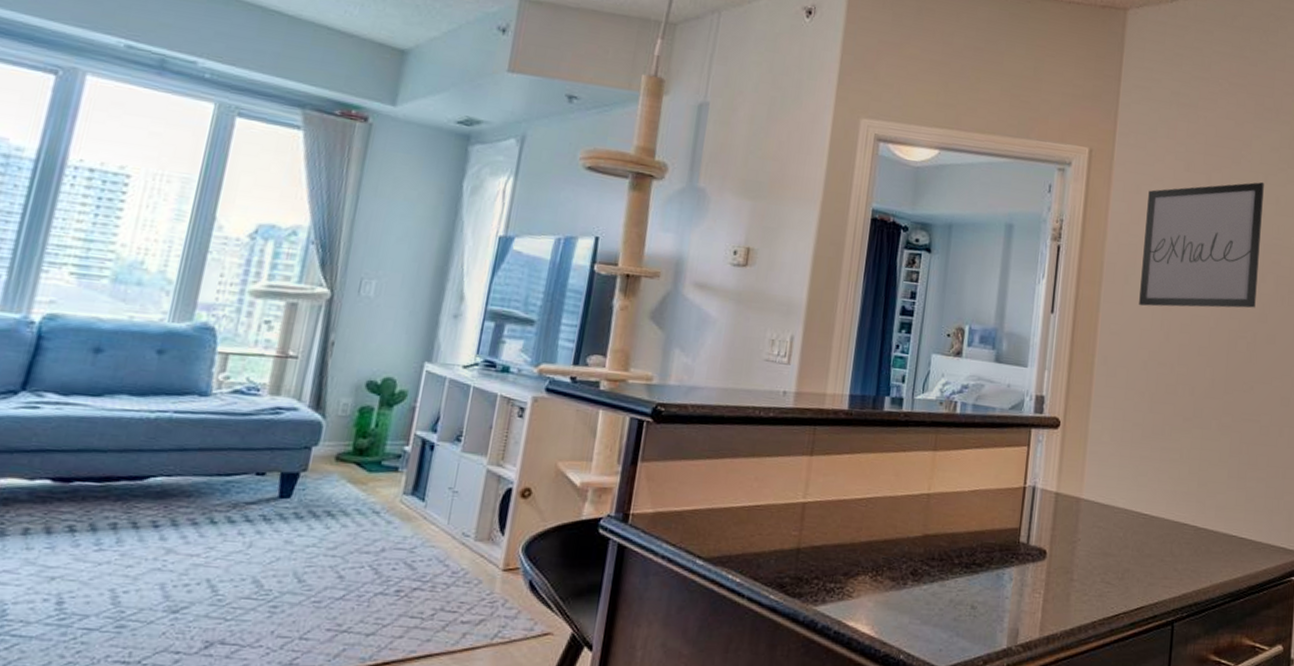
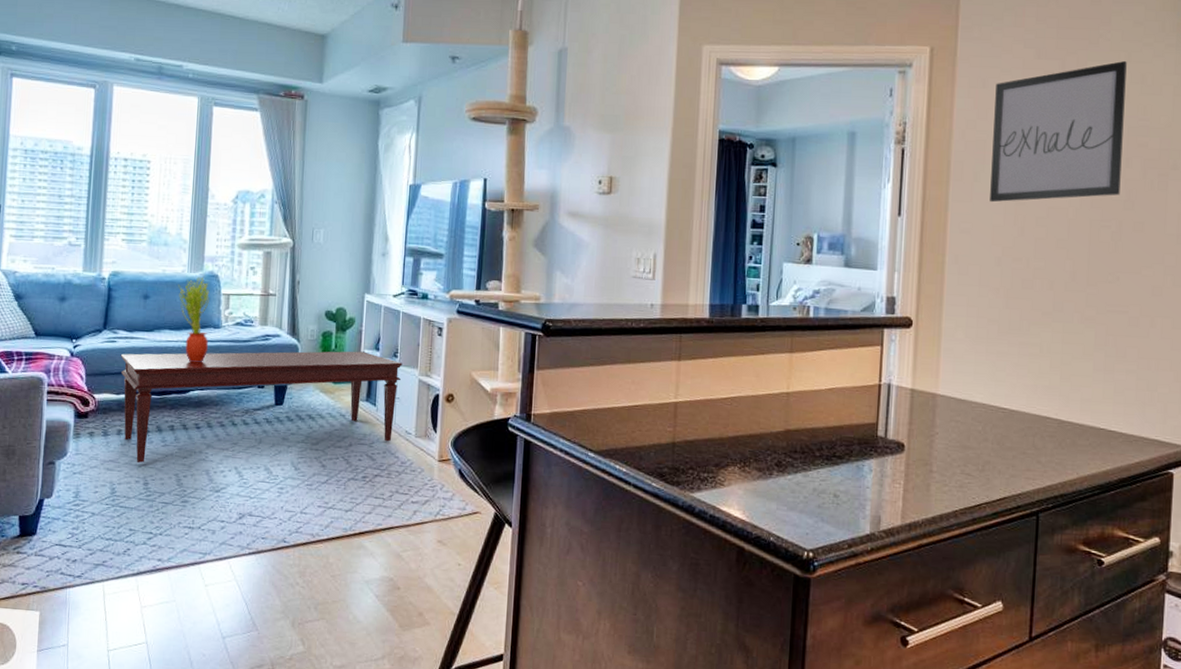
coffee table: none [33,424,467,575] -> present [120,351,403,464]
potted plant: none [150,329,199,441] -> present [178,277,210,363]

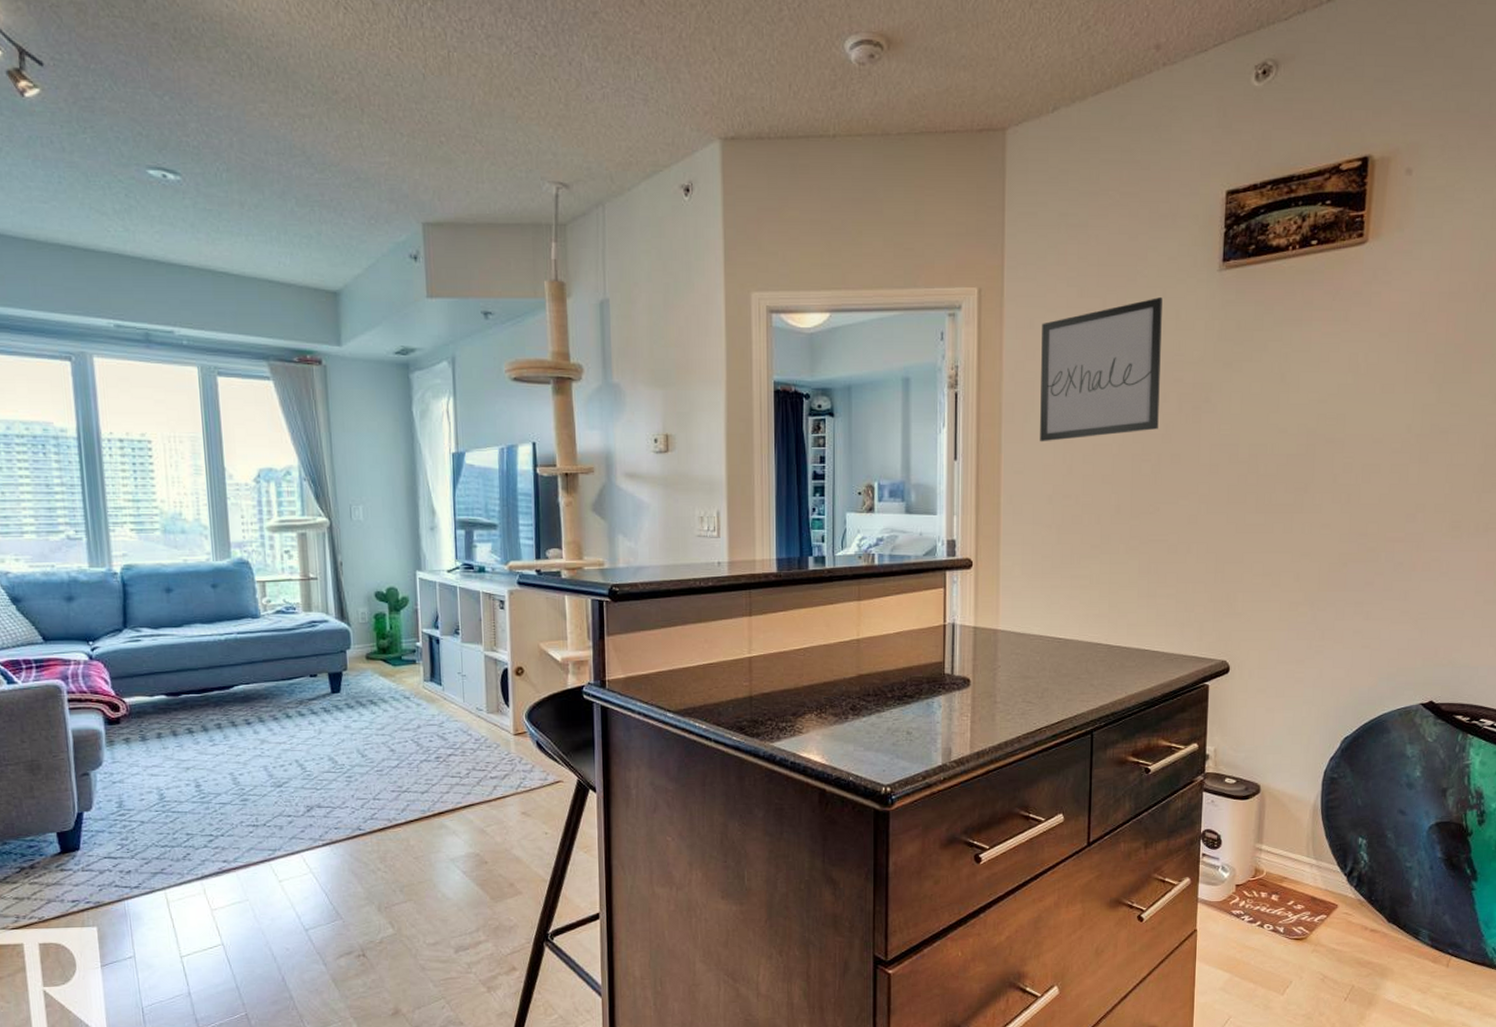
coffee table: present [120,351,403,464] -> none [148,631,466,766]
potted plant: present [178,277,210,363] -> none [204,565,248,657]

